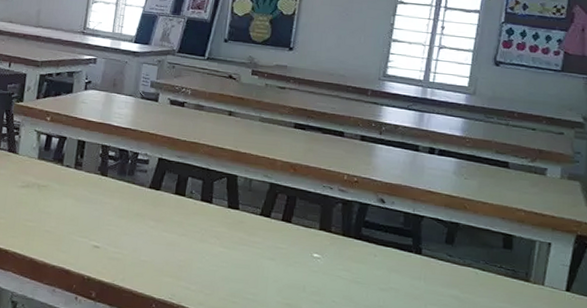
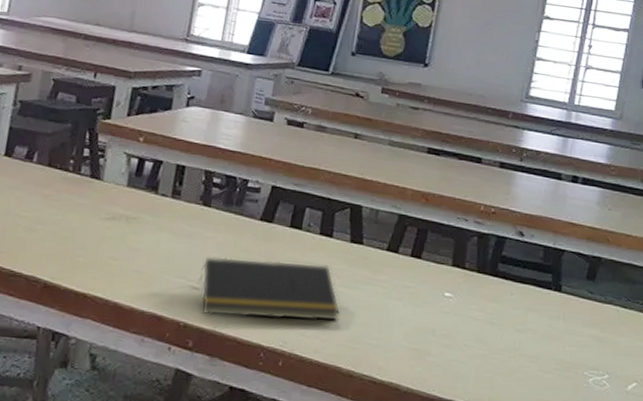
notepad: none [99,219,221,278] -> present [199,256,341,322]

